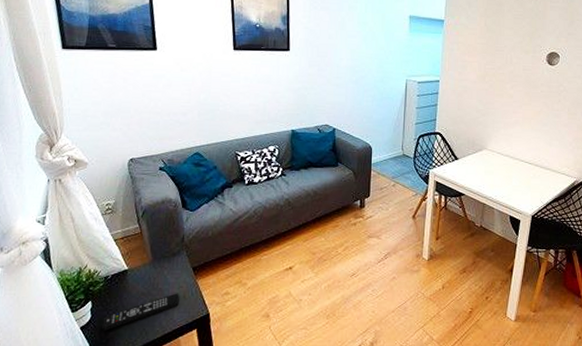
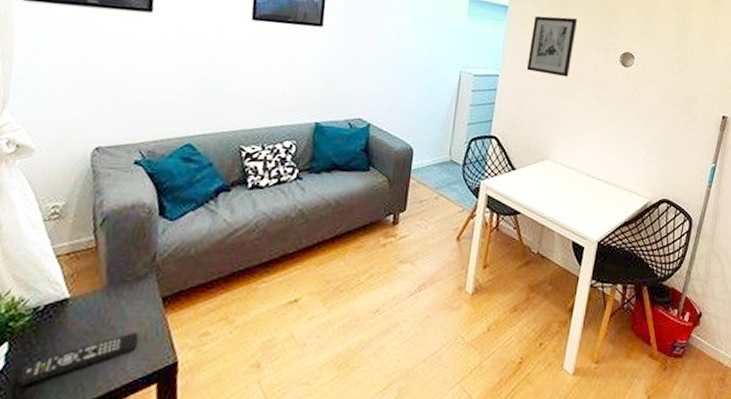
wall art: none [463,25,507,78] -> present [526,15,578,77]

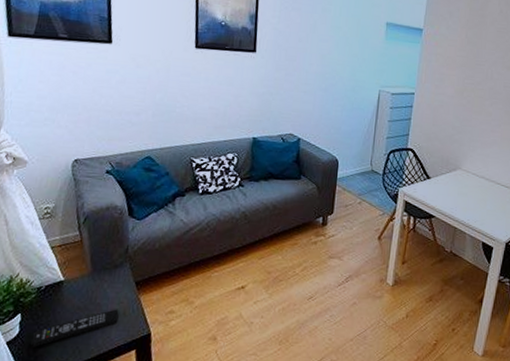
wall art: present [526,15,578,77] -> none [440,37,489,94]

